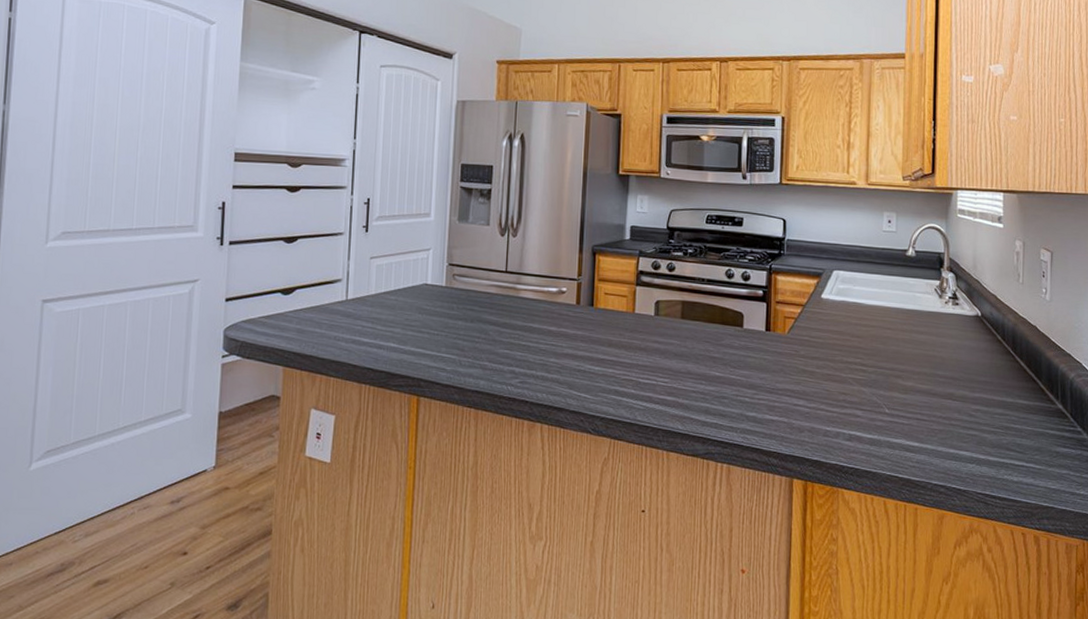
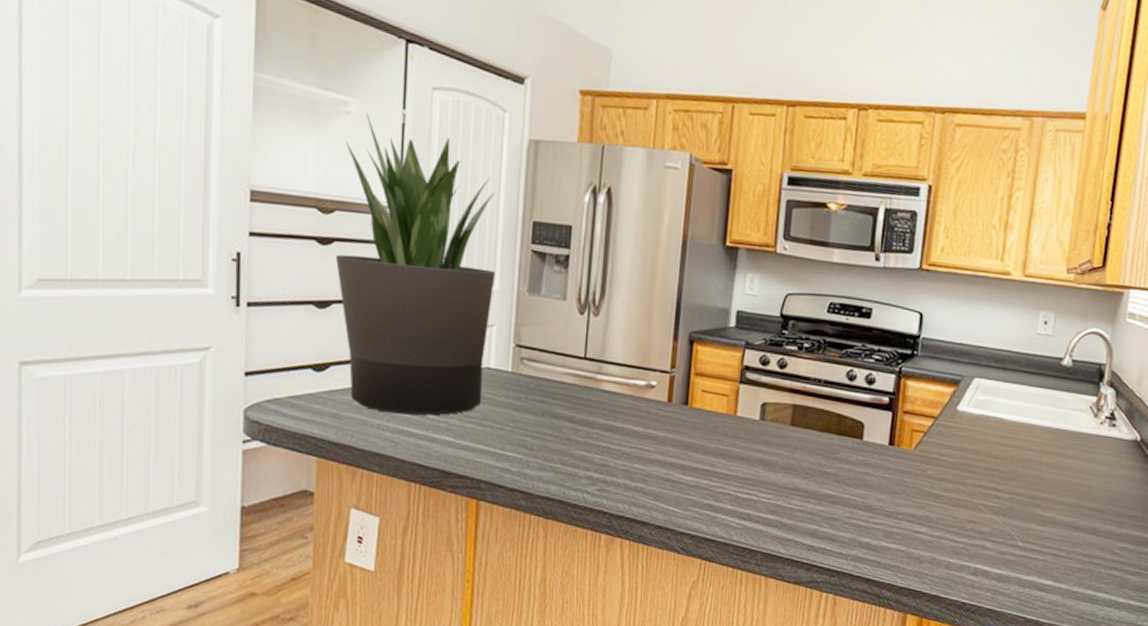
planter: none [301,88,432,327] -> present [335,113,496,416]

